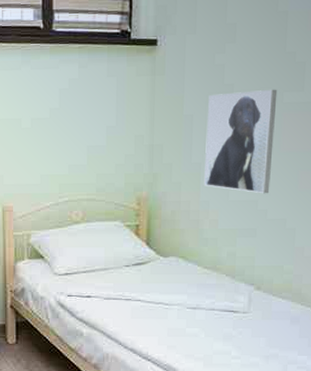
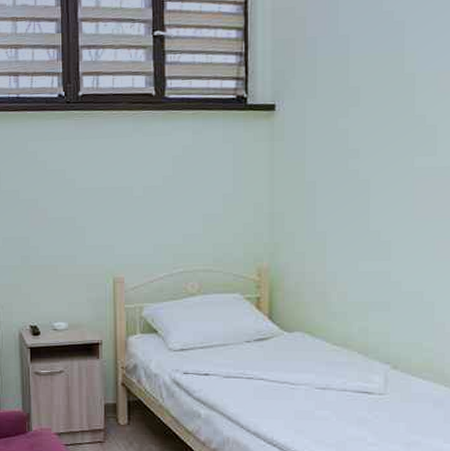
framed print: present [204,89,278,194] -> none [330,153,407,265]

